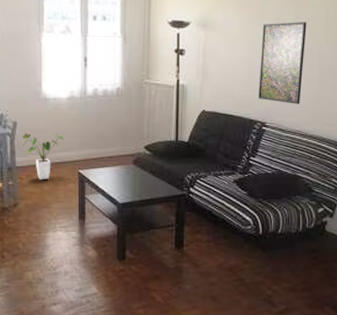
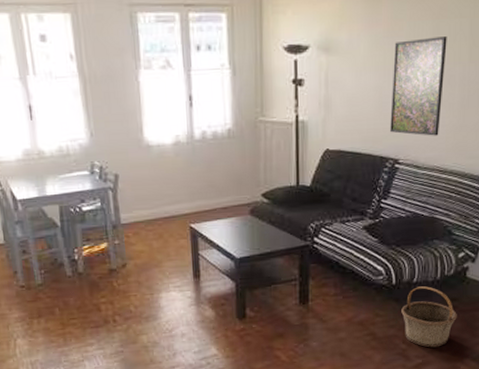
house plant: present [23,133,63,179] -> none [126,185,171,236]
basket: none [267,237,317,295] -> present [401,286,457,348]

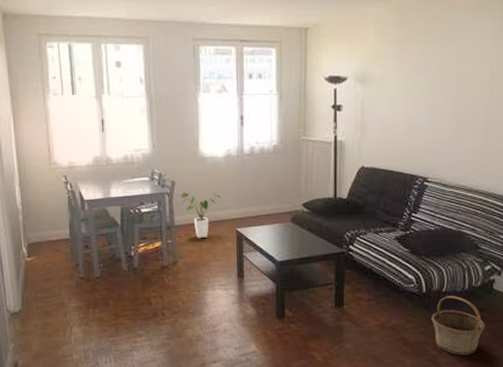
house plant: none [126,185,171,236] -> present [181,192,221,238]
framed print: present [390,37,447,136] -> none [420,73,470,158]

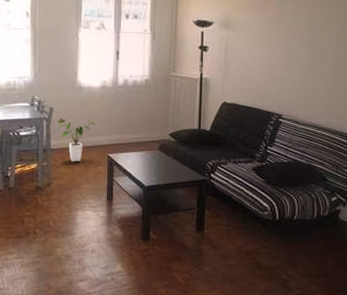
basket: present [431,296,485,356] -> none [283,224,331,280]

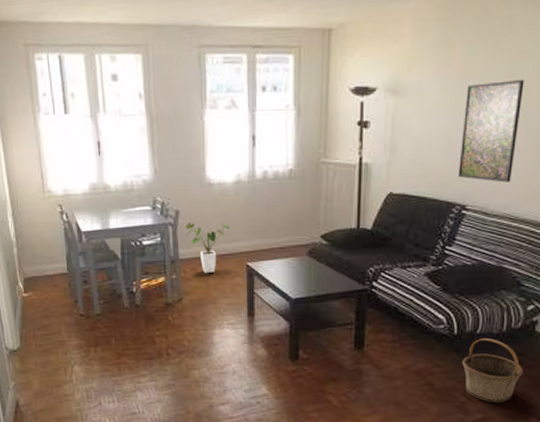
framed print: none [276,24,320,99] -> present [458,80,524,183]
basket: none [283,224,331,280] -> present [462,338,523,403]

